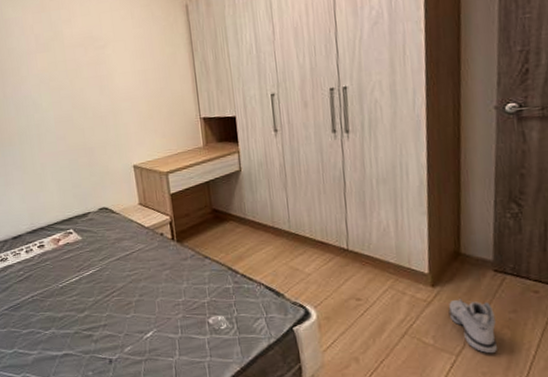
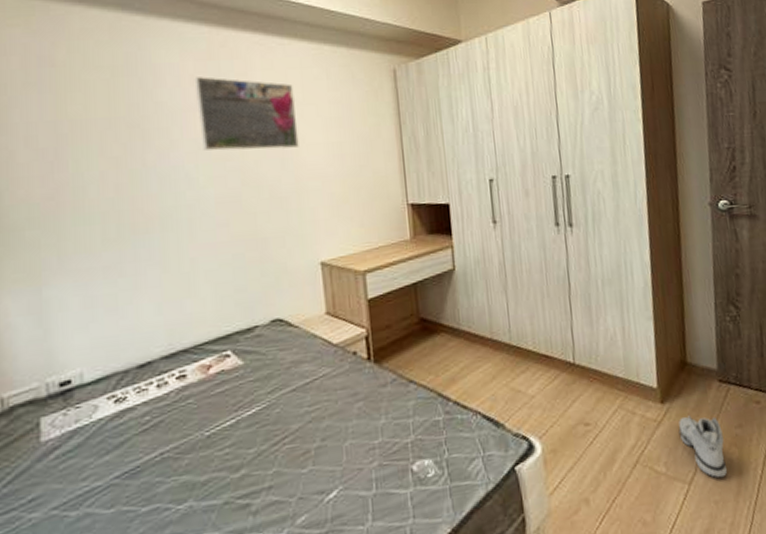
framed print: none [33,25,113,83] -> present [194,77,299,151]

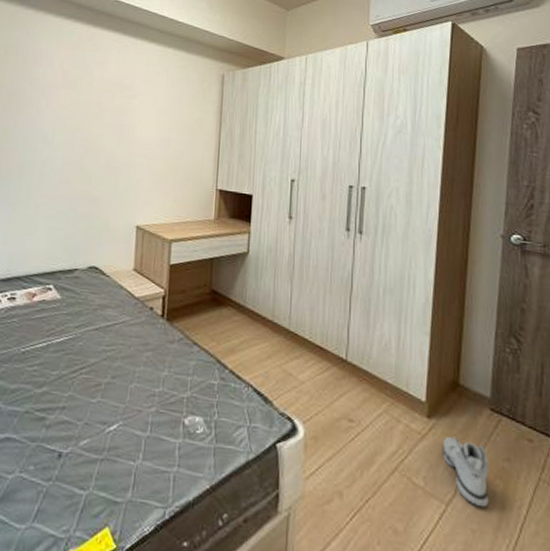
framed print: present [194,77,299,151] -> none [60,62,139,128]

